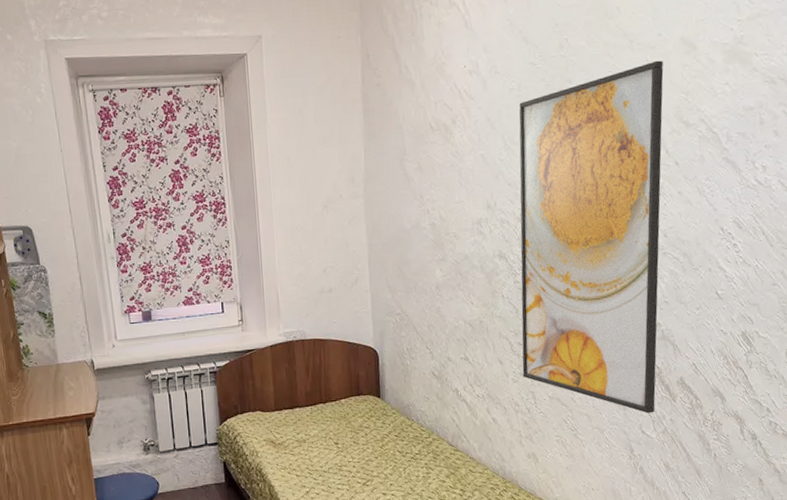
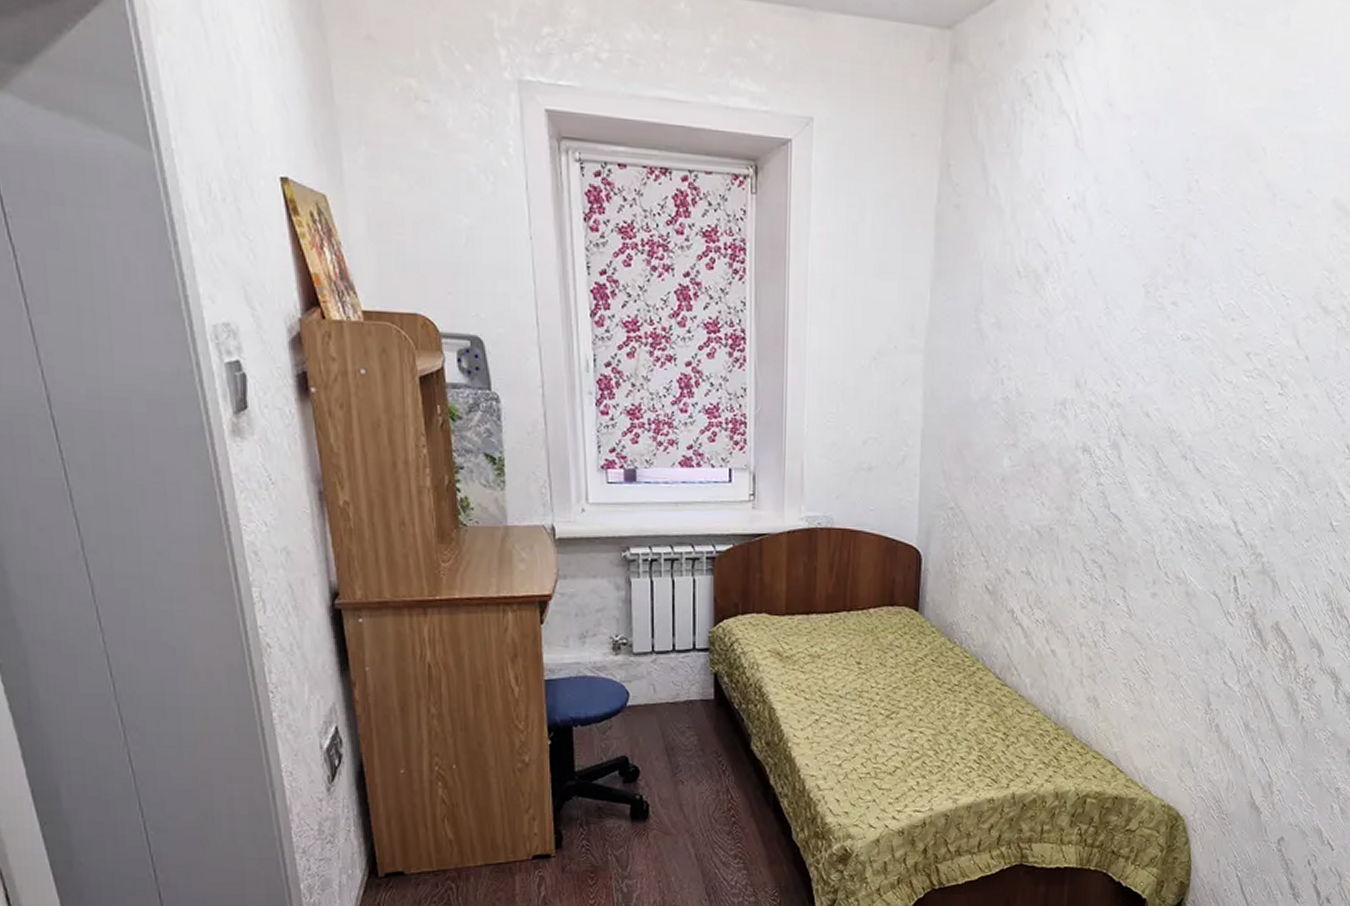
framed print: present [519,60,664,414] -> none [1093,224,1308,661]

